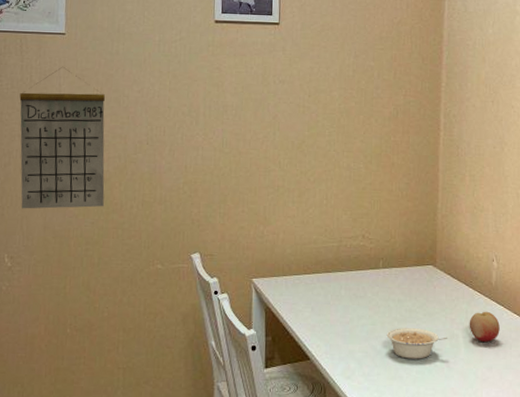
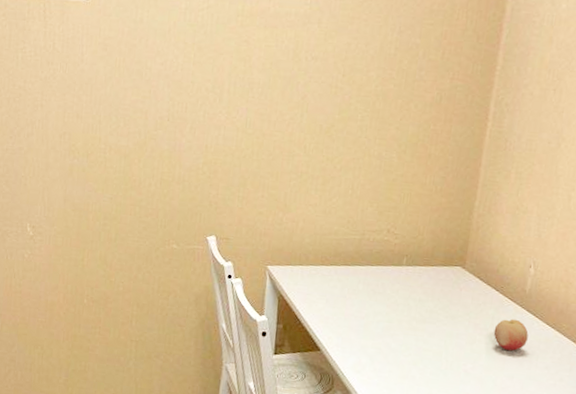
calendar: present [19,66,105,209] -> none [42,34,127,183]
legume: present [386,328,447,359] -> none [402,328,468,361]

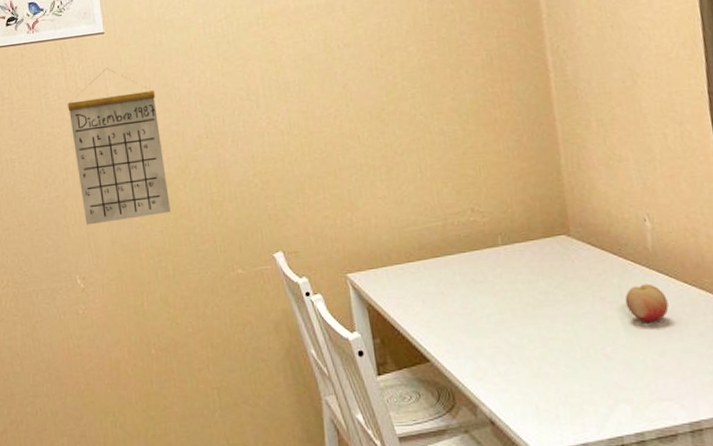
calendar: none [42,34,127,183] -> present [67,67,171,225]

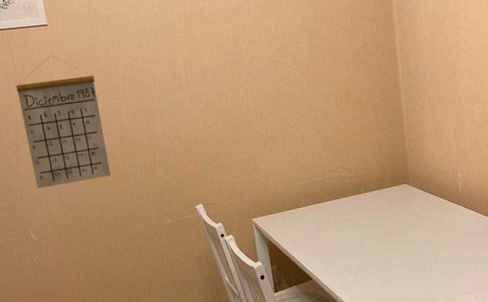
fruit: present [624,283,669,323] -> none [443,215,471,243]

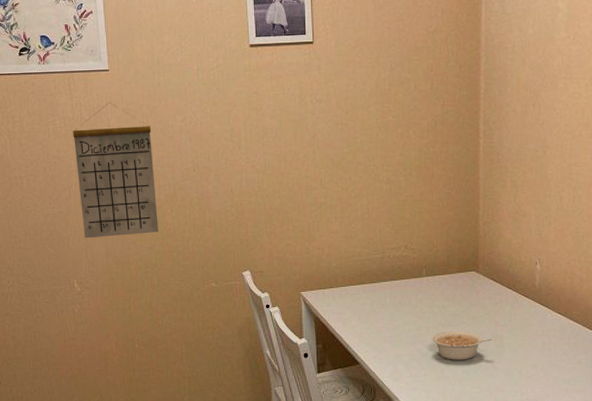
legume: none [374,239,427,266] -> present [431,331,492,360]

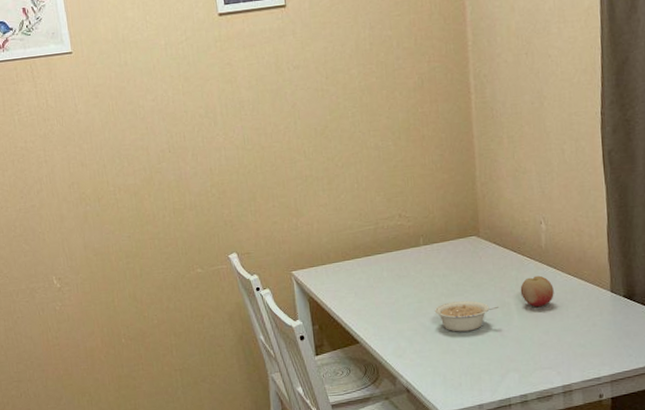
calendar: present [73,102,158,239] -> none [39,86,137,232]
fruit: none [513,312,544,343] -> present [520,275,554,308]

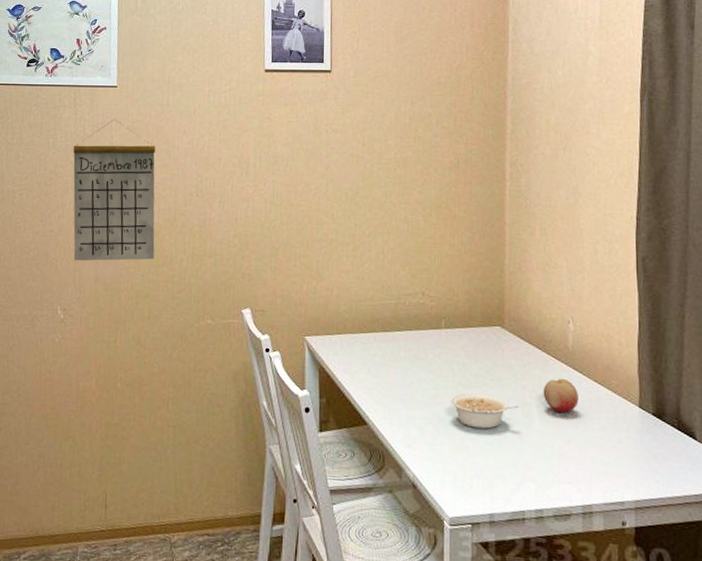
calendar: none [39,86,137,232] -> present [73,118,155,261]

